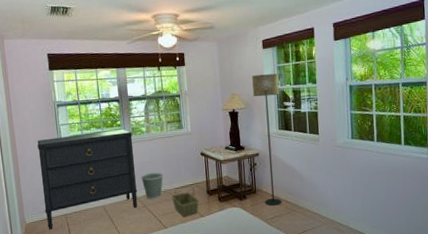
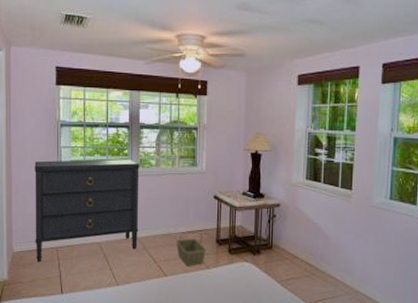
wastebasket: present [141,172,164,200] -> none [144,212,169,242]
floor lamp: present [252,73,282,206] -> none [280,114,312,266]

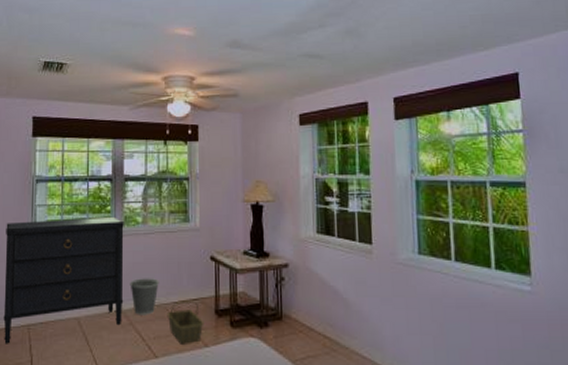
wastebasket: none [144,212,169,242] -> present [129,278,159,315]

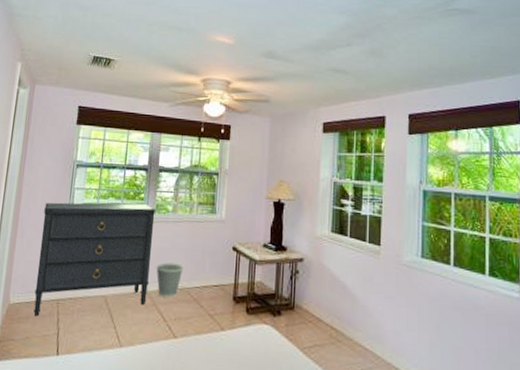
basket: present [167,300,204,344] -> none [188,286,222,327]

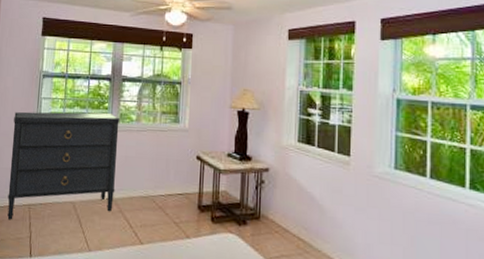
wastebasket: present [156,262,184,298] -> none [121,171,148,205]

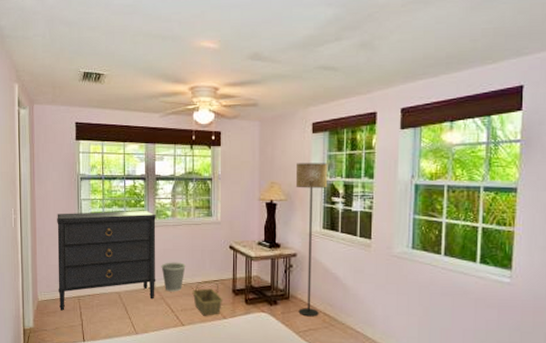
wastebasket: none [121,171,148,205] -> present [161,262,186,292]
basket: none [153,194,187,234] -> present [192,281,223,316]
floor lamp: none [269,70,304,242] -> present [295,163,328,317]

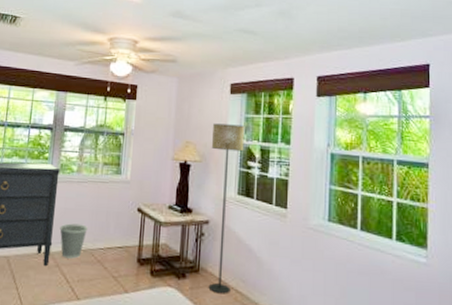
basket: present [192,281,223,316] -> none [92,247,126,289]

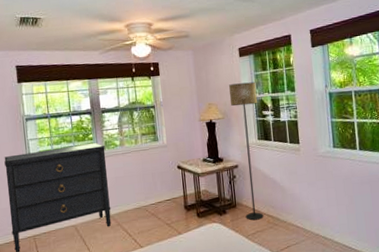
wastebasket: present [59,223,88,259] -> none [114,187,139,217]

